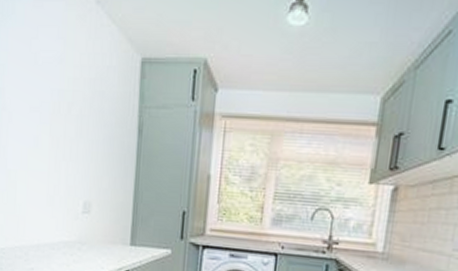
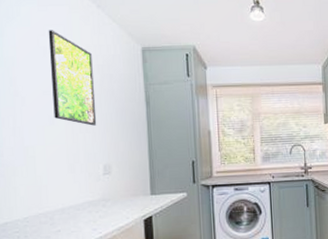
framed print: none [39,32,85,154] -> present [48,30,97,126]

